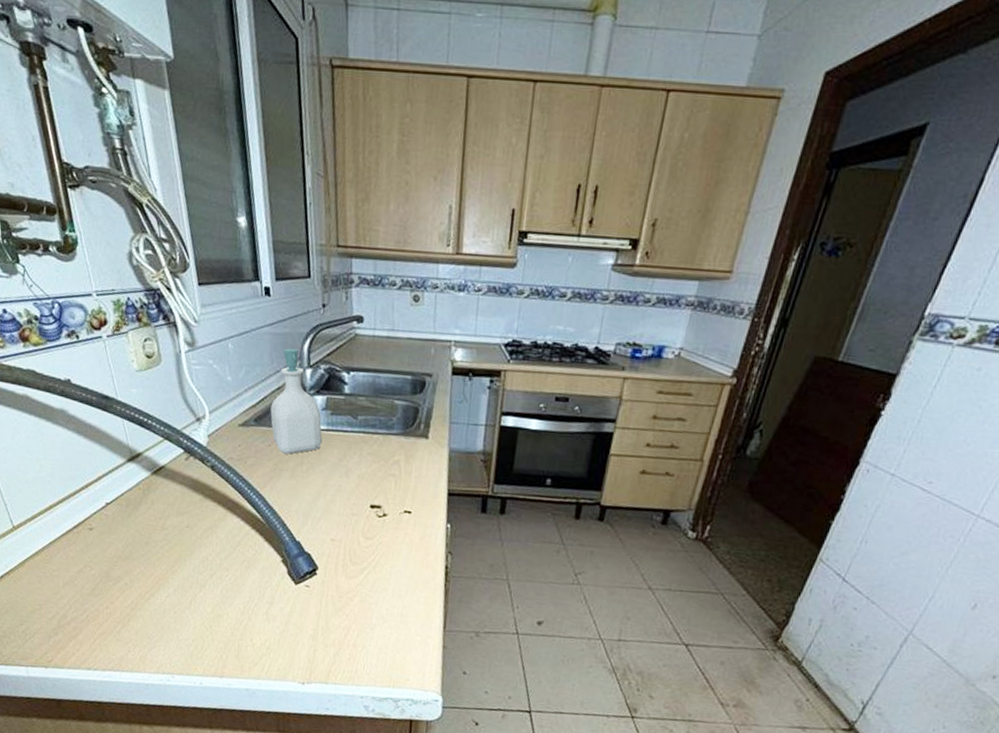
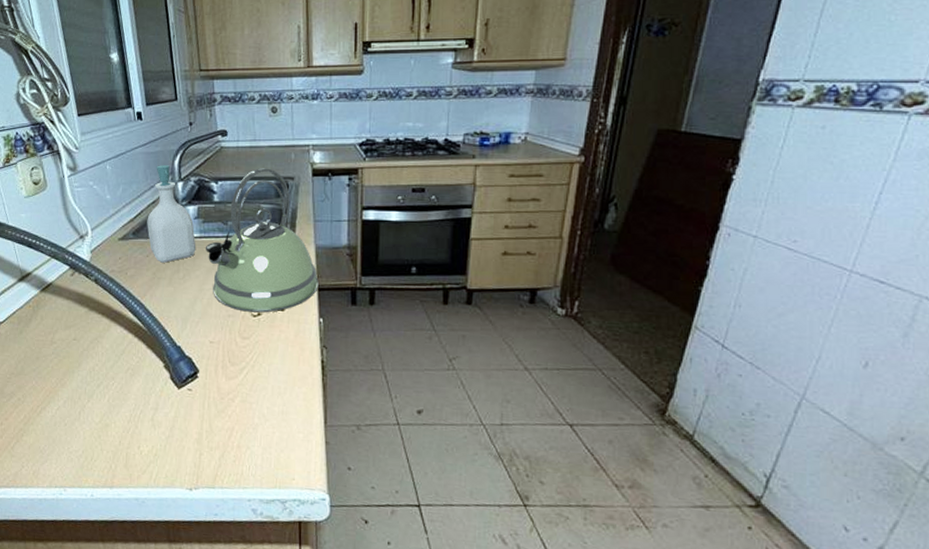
kettle: none [331,361,450,514] -> present [205,168,319,313]

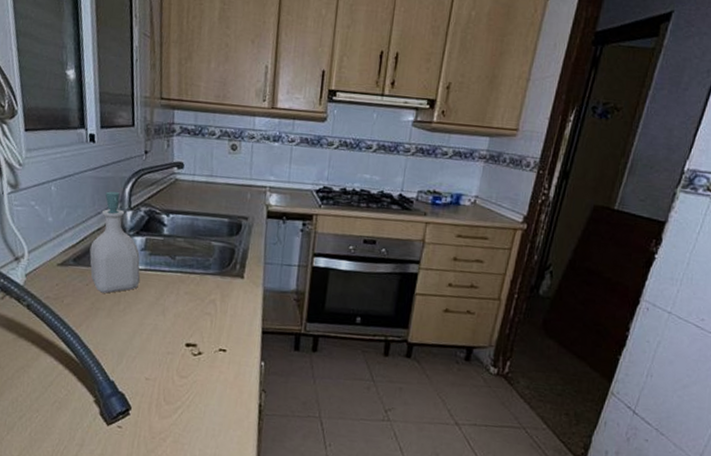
kettle: present [205,168,319,313] -> none [149,204,264,352]

